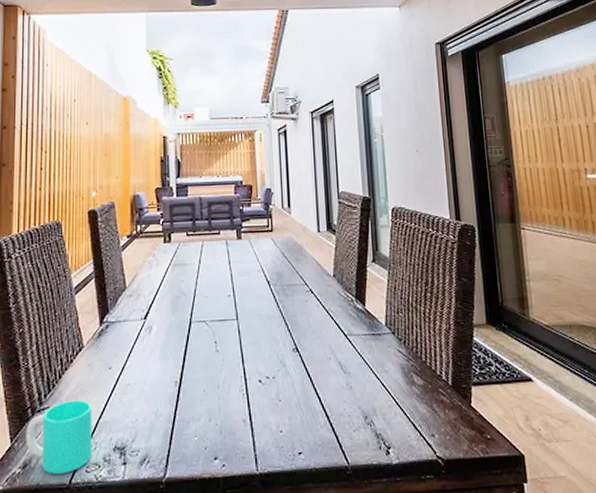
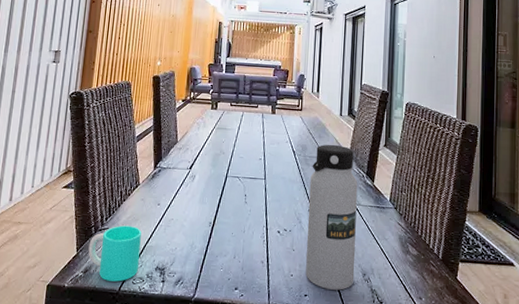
water bottle: none [290,267,355,442] -> present [305,144,358,290]

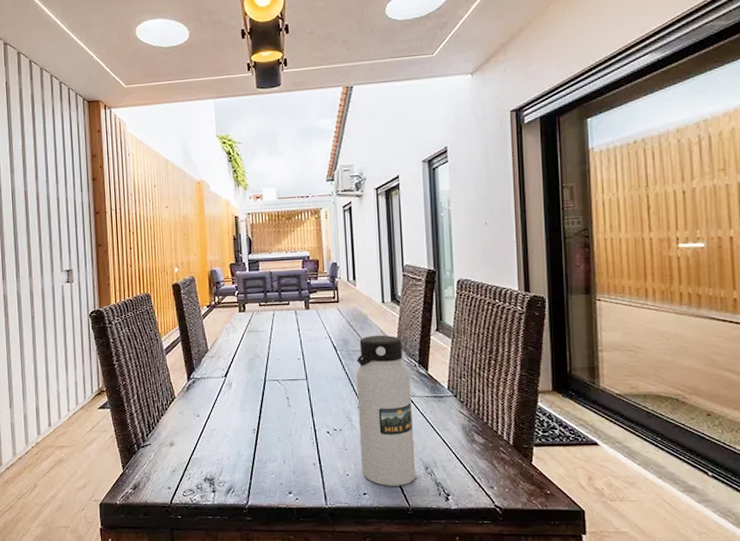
cup: present [88,225,142,282] -> none [134,440,187,495]

